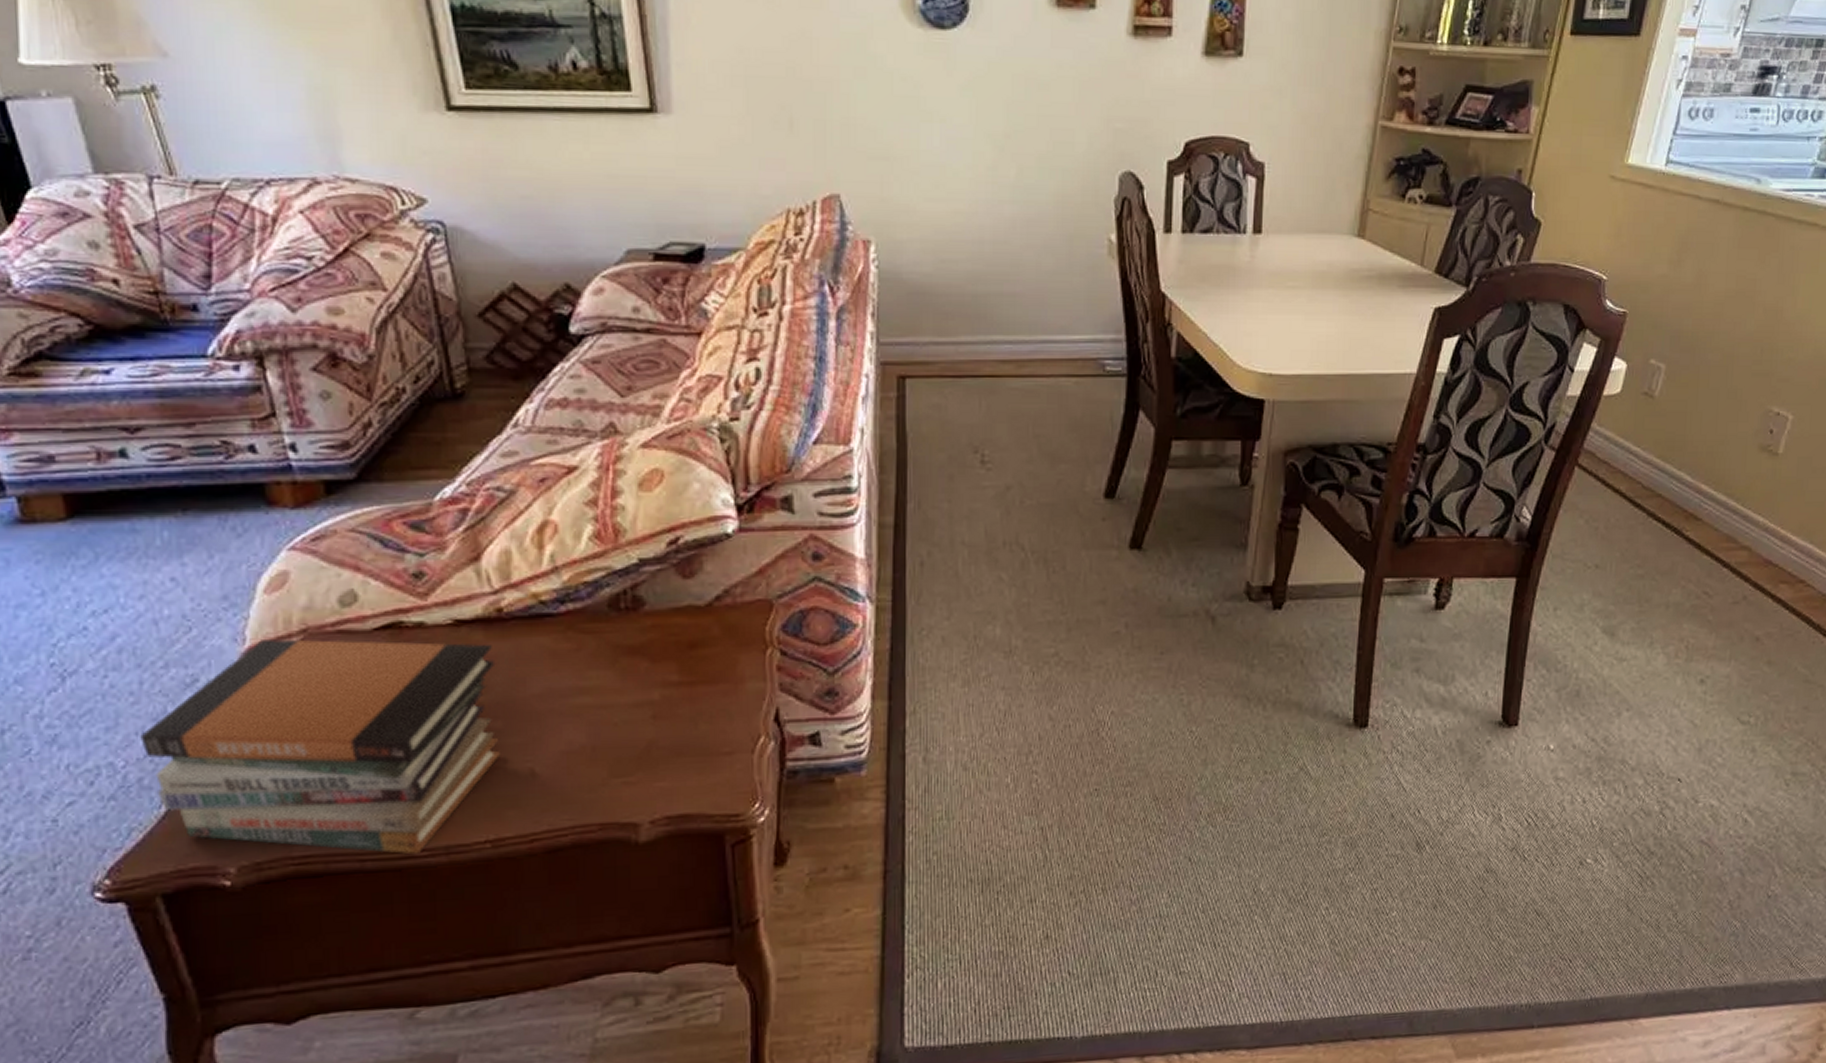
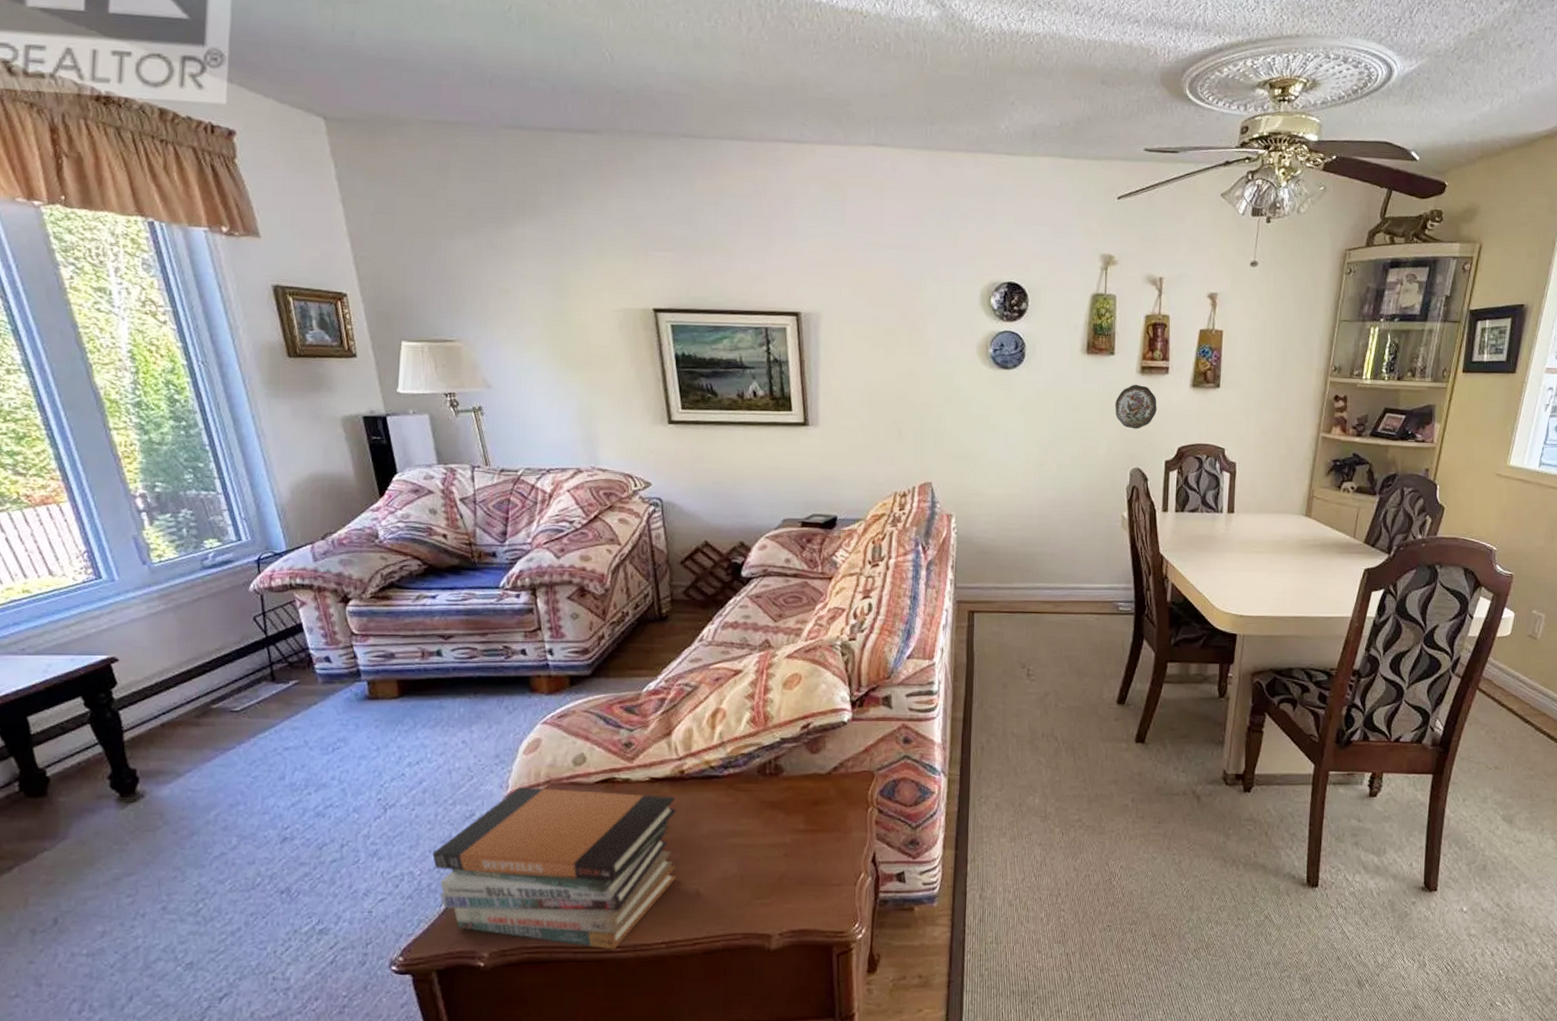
decorative plate: none [1098,51,1156,116] -> present [1115,384,1157,429]

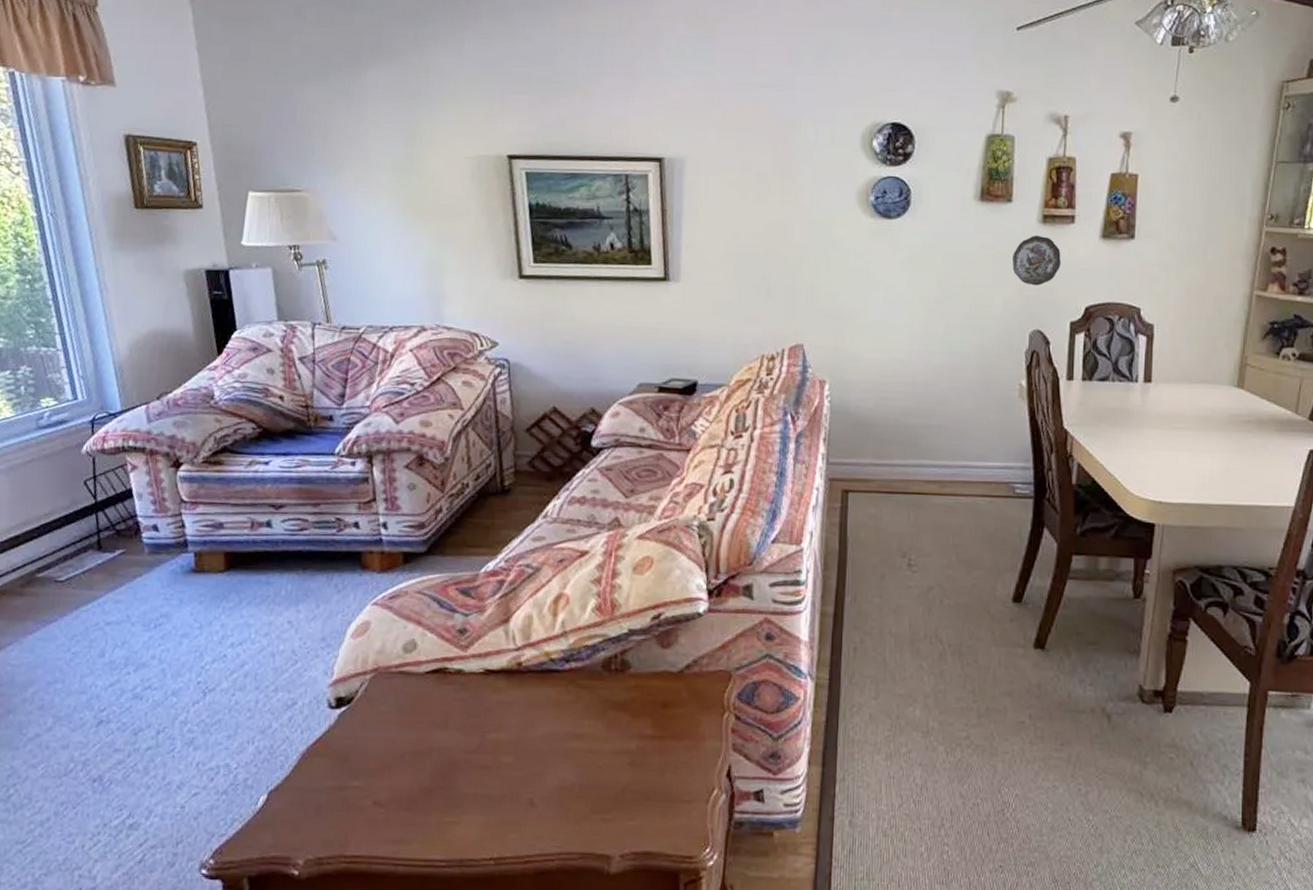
book stack: present [432,787,677,950] -> none [250,675,513,864]

